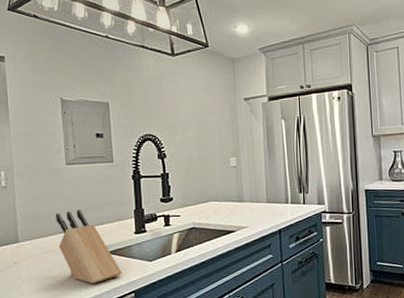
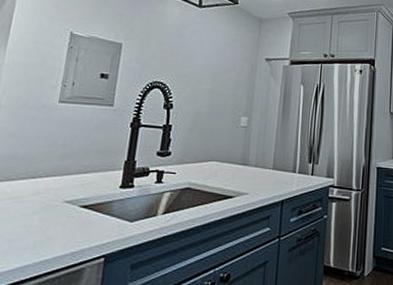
knife block: present [55,209,122,283] -> none [27,153,96,241]

